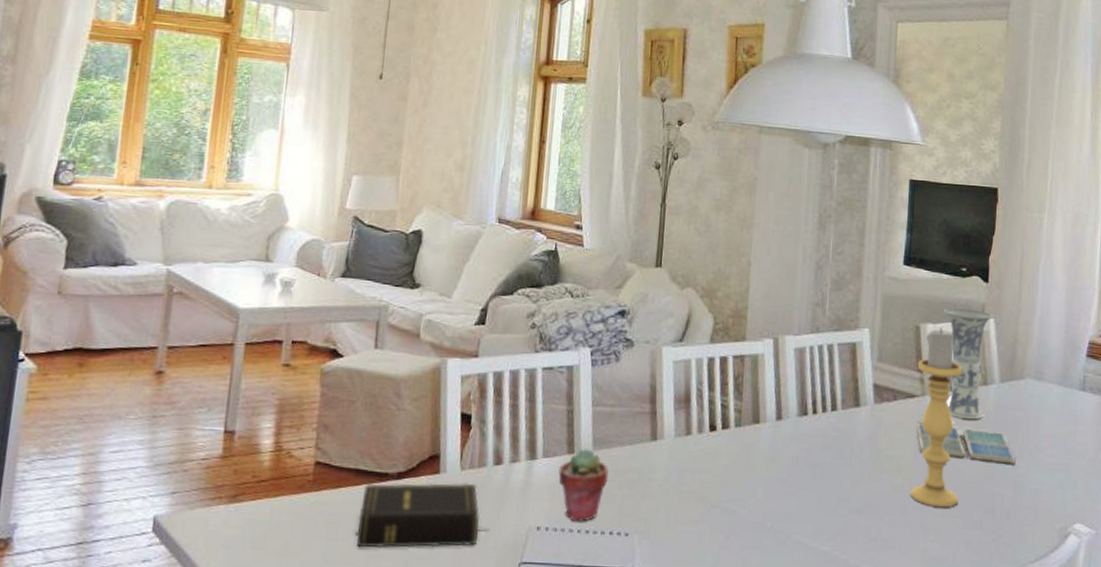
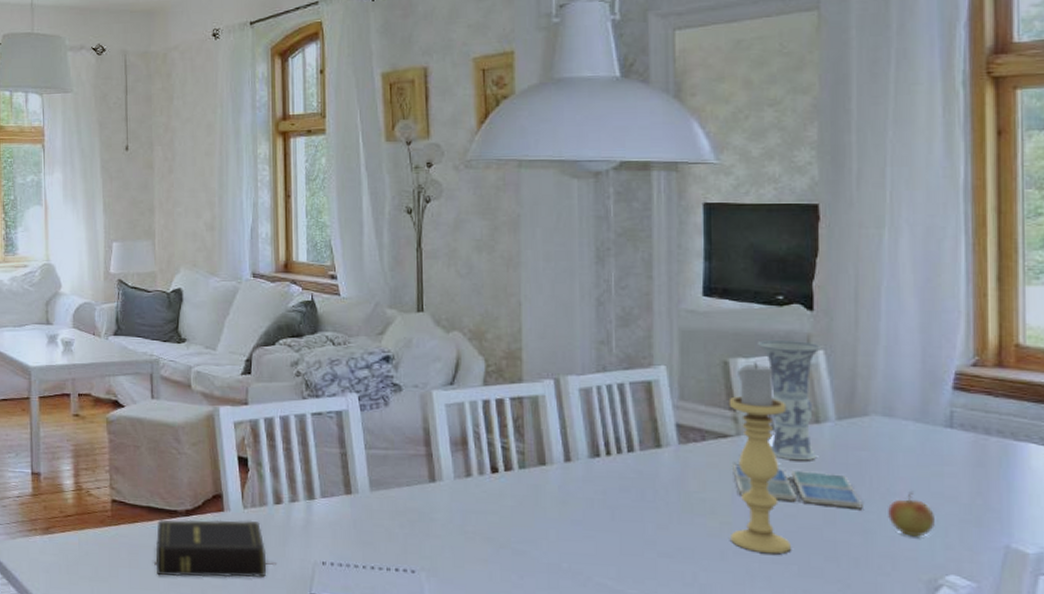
potted succulent: present [558,449,609,522] -> none [338,490,388,559]
apple: none [1034,448,1068,489] -> present [888,492,935,537]

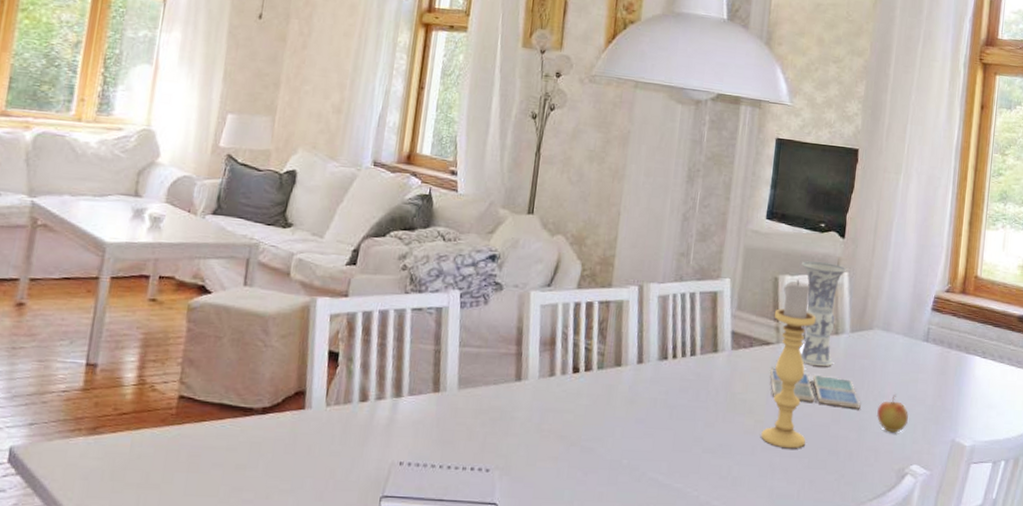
book: present [154,519,276,578] -> none [217,418,352,481]

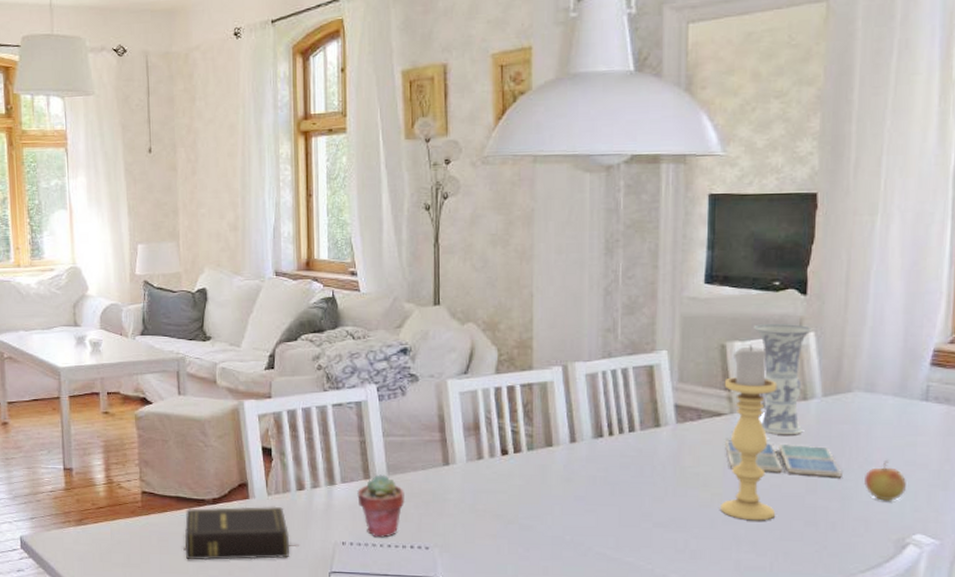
book: none [217,418,352,481] -> present [183,506,299,561]
potted succulent: none [423,387,473,458] -> present [357,474,404,538]

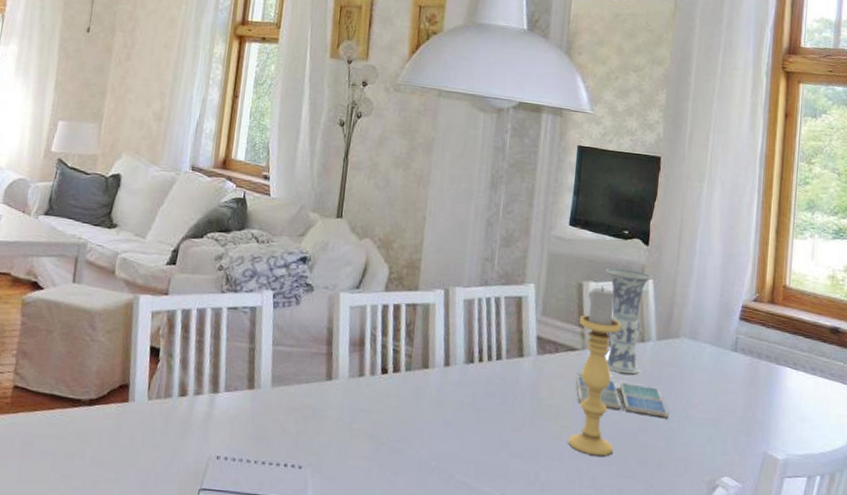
book: present [183,506,299,561] -> none [48,409,172,471]
potted succulent: present [357,474,404,538] -> none [239,385,286,454]
apple: present [864,461,906,501] -> none [686,404,718,444]

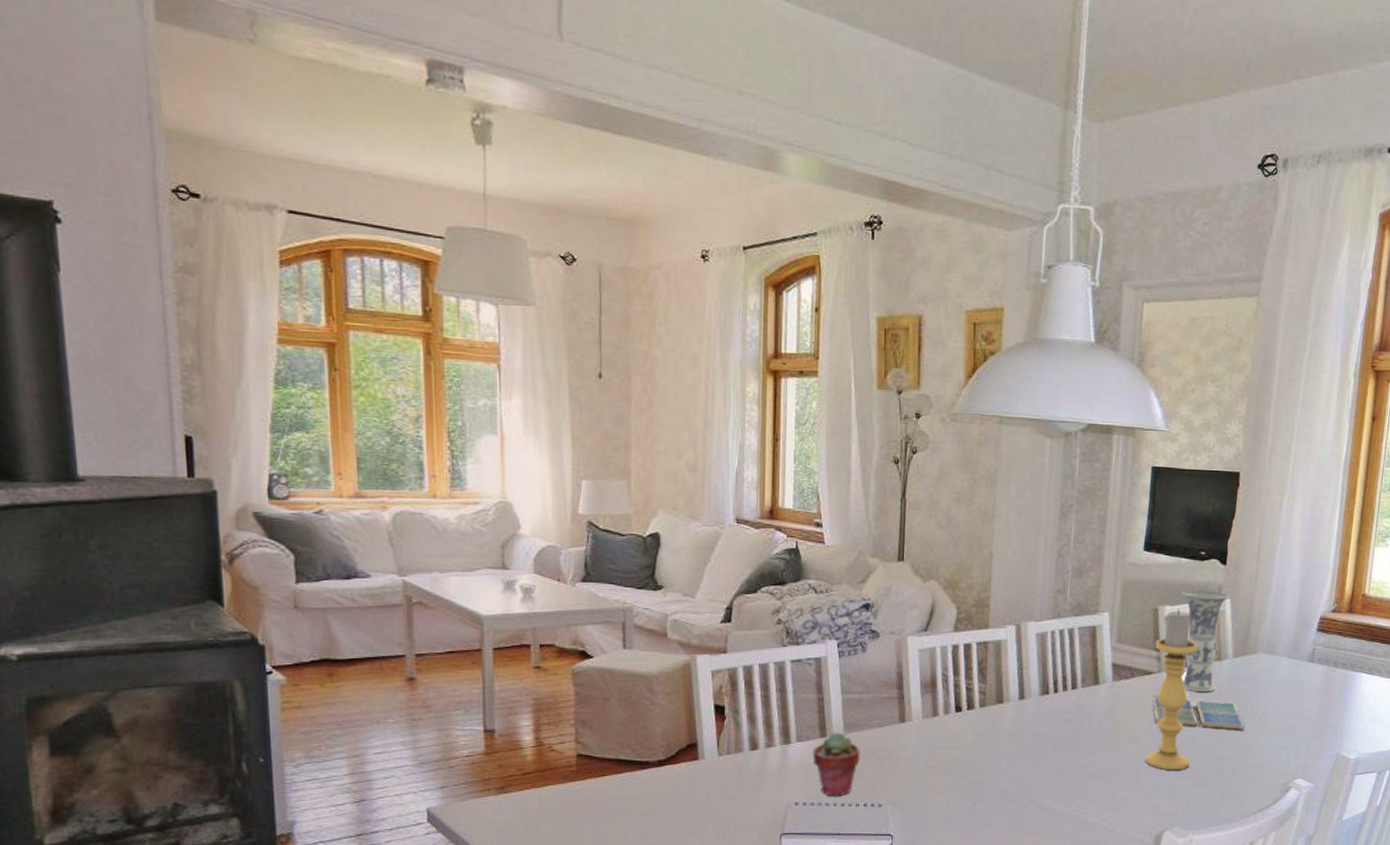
potted succulent: none [239,385,286,454] -> present [813,732,860,797]

